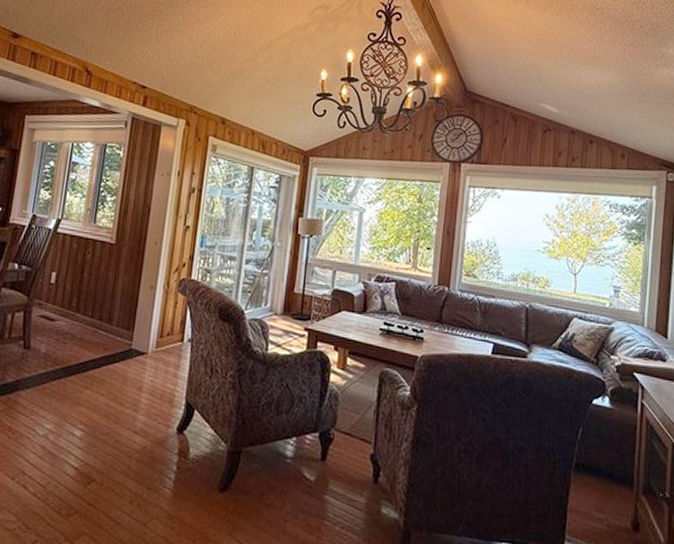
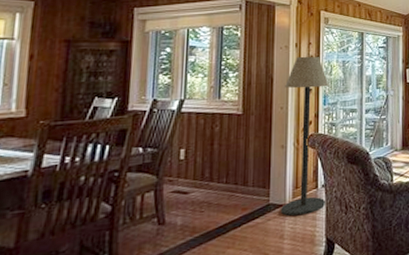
floor lamp: none [142,186,209,370] -> present [281,56,329,217]

